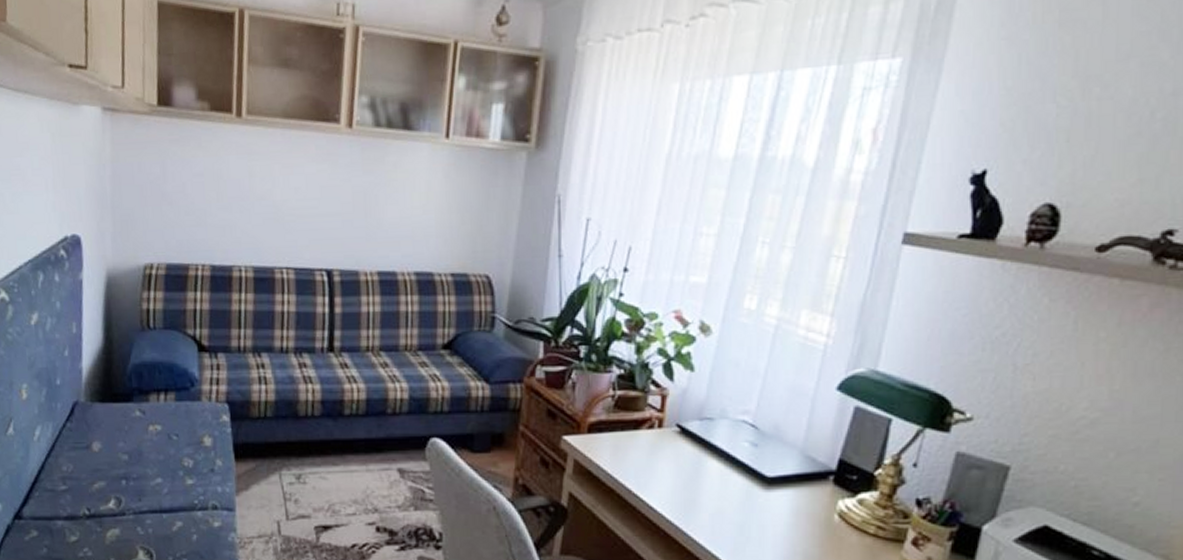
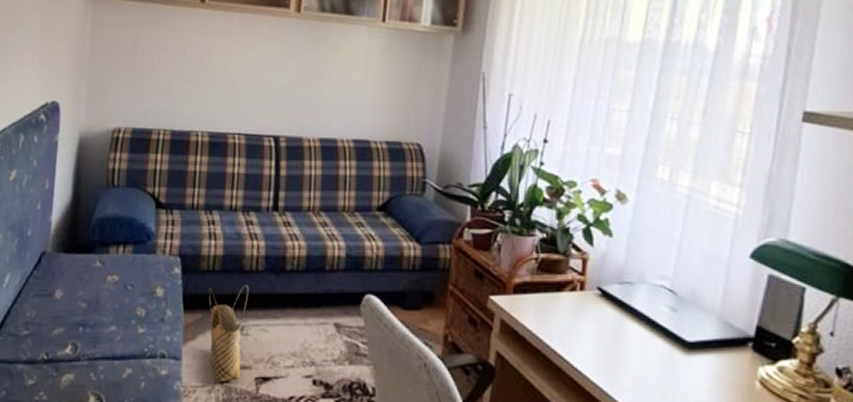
woven basket: none [260,431,306,532] -> present [208,285,250,382]

